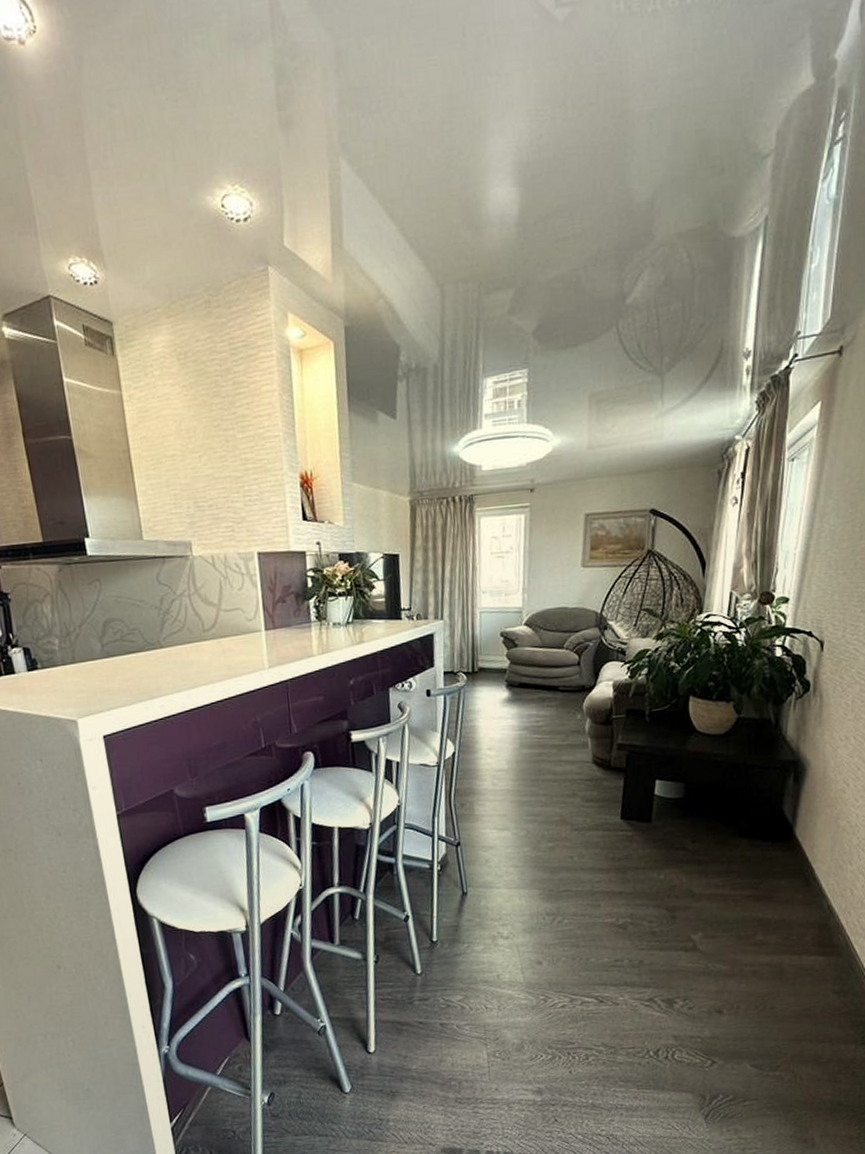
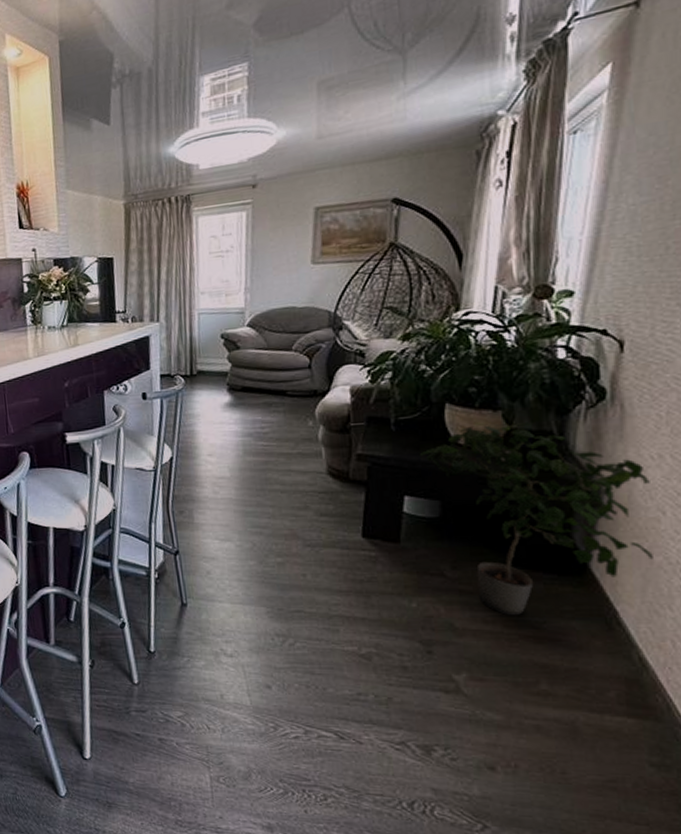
potted plant: none [669,715,840,880] -> present [420,425,653,616]

